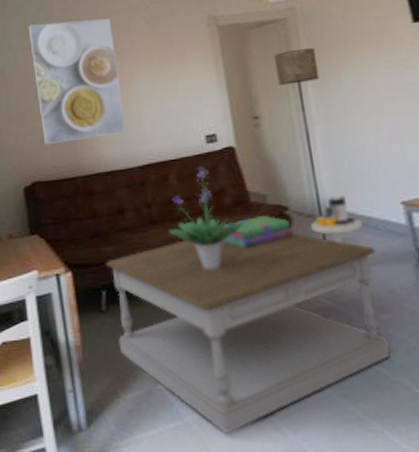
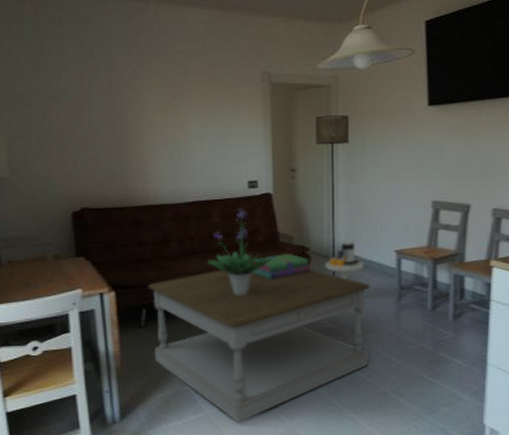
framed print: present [28,18,127,144] -> none [84,51,178,174]

